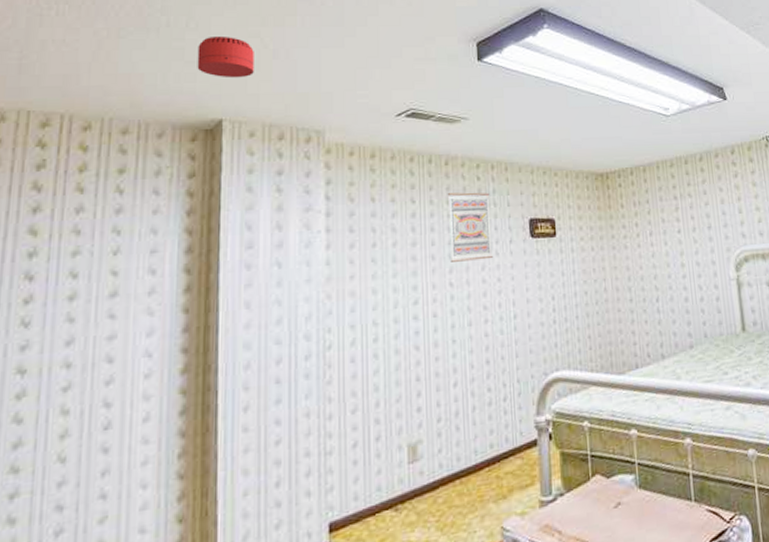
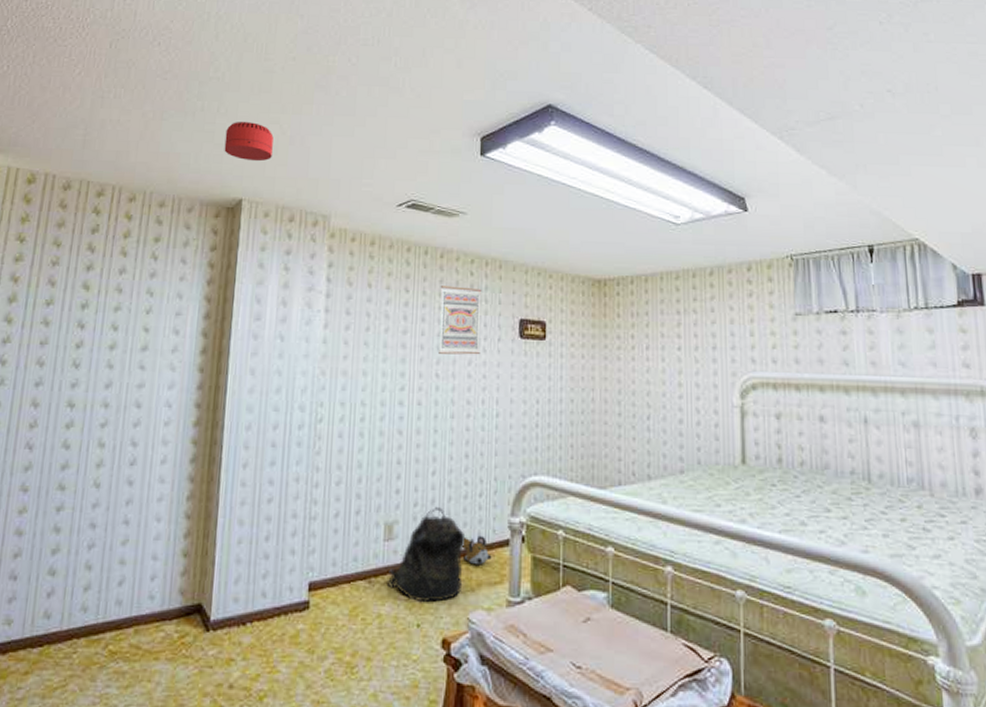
backpack: none [416,419,494,521] -> present [388,507,466,603]
plush toy: none [490,440,521,471] -> present [462,535,492,565]

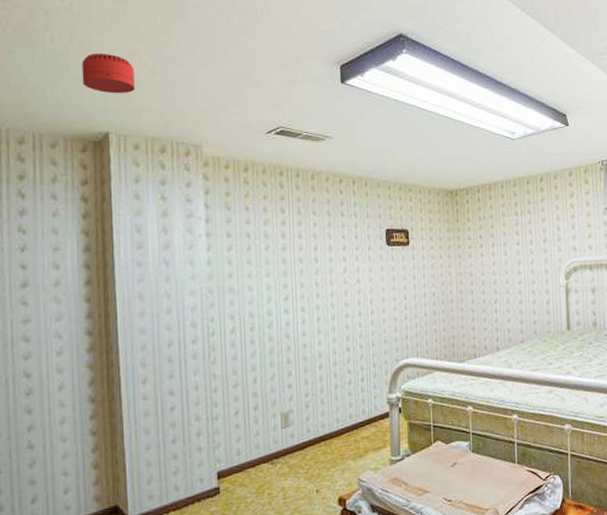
backpack: present [388,507,466,603] -> none [288,394,352,473]
wall art: present [439,286,482,355] -> none [313,204,353,265]
plush toy: present [462,535,492,565] -> none [350,412,375,436]

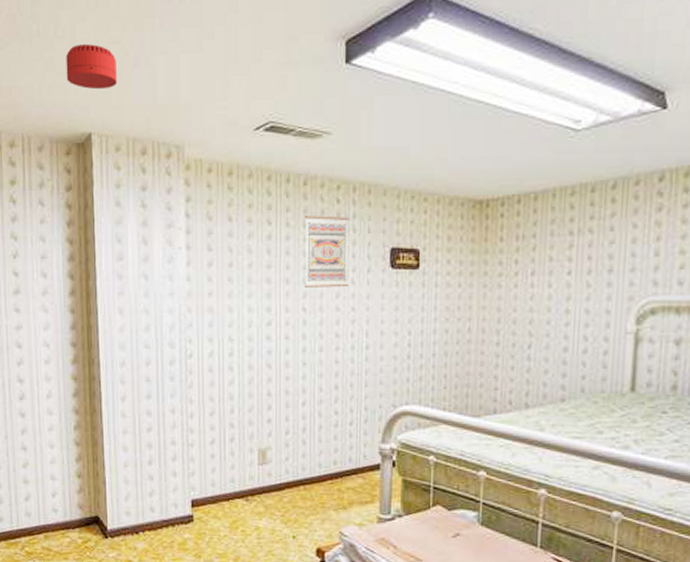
wall art: none [313,204,353,265] -> present [304,216,349,288]

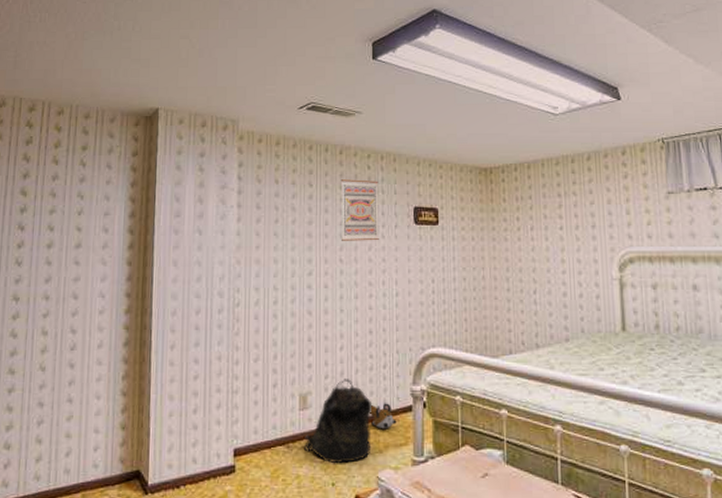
smoke detector: present [66,44,117,90] -> none [140,38,184,74]
backpack: none [264,435,337,518] -> present [304,379,373,464]
plush toy: none [334,460,363,487] -> present [370,403,397,429]

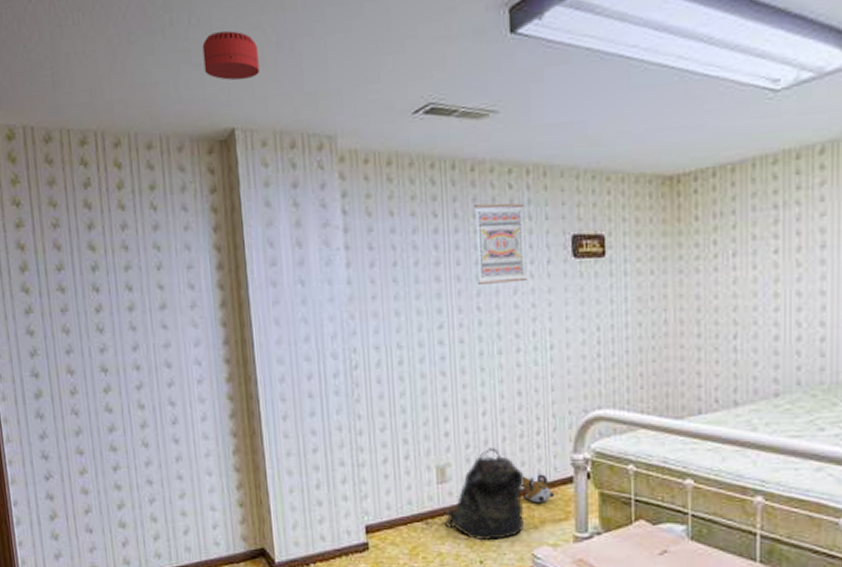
smoke detector: none [140,38,184,74] -> present [202,31,259,81]

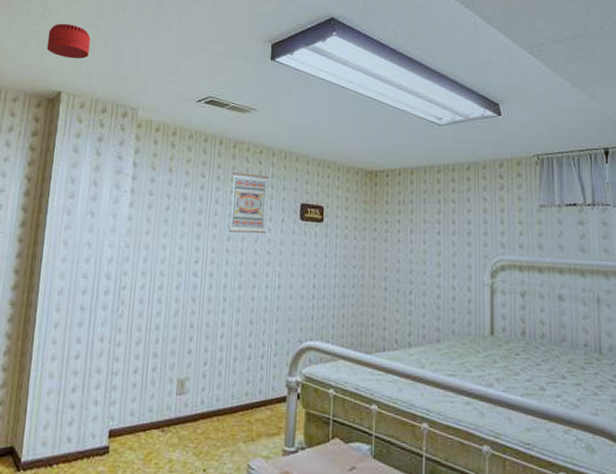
backpack: present [445,448,525,541] -> none [179,366,248,450]
plush toy: present [521,474,555,503] -> none [245,392,271,418]

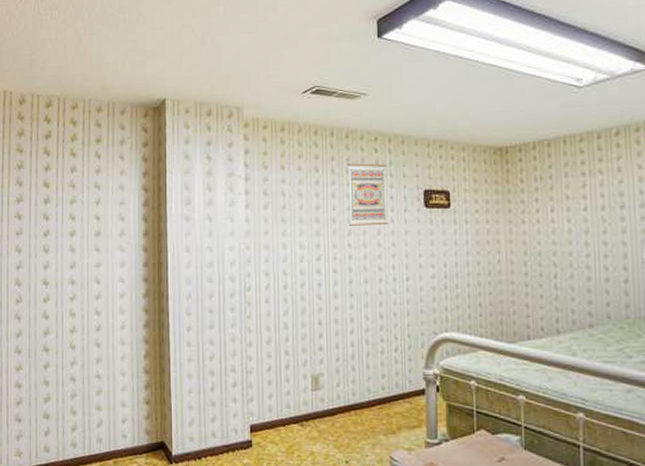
smoke detector: present [46,24,91,59] -> none [146,28,187,64]

